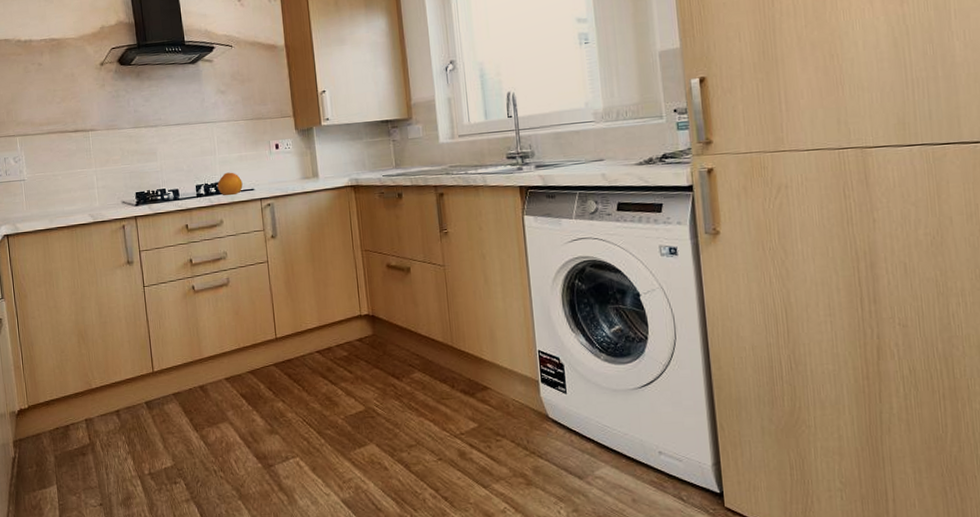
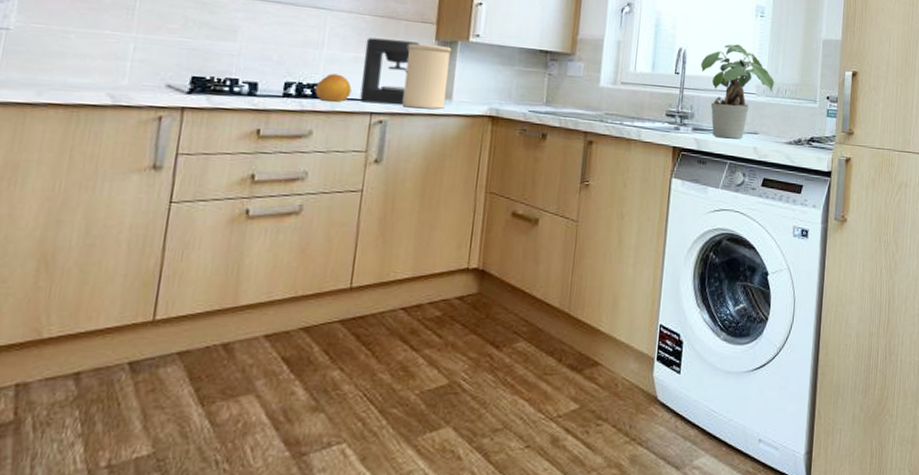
coffee maker: none [244,135,284,192] -> present [359,37,419,105]
canister: none [276,133,314,190] -> present [402,43,452,109]
potted plant: none [531,76,612,170] -> present [700,44,774,139]

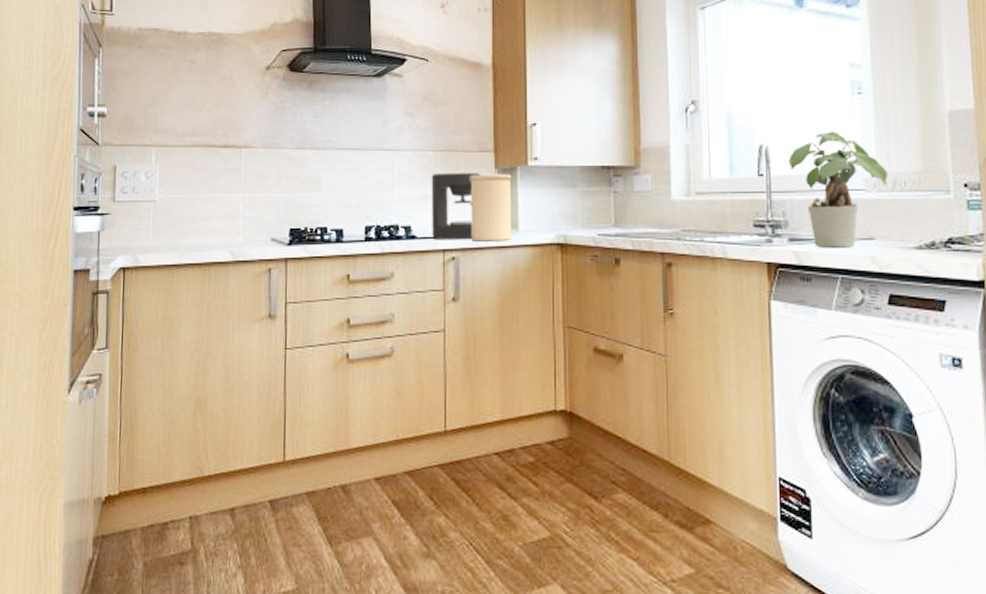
fruit: present [315,73,352,103] -> none [392,213,423,243]

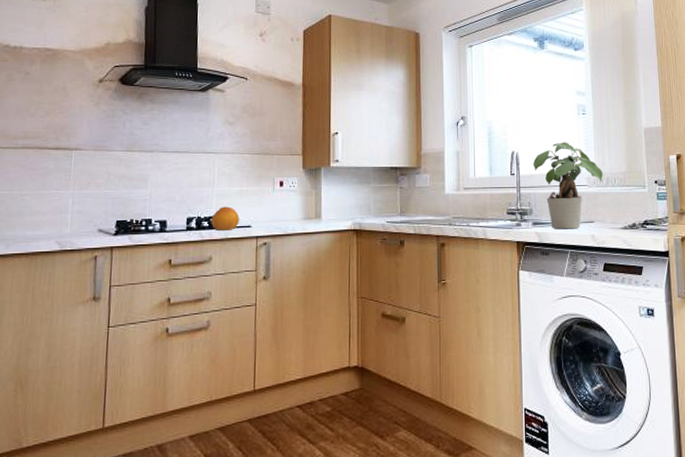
fruit: none [392,213,423,243] -> present [211,206,239,232]
coffee maker: present [431,173,480,240] -> none [247,172,290,229]
canister: present [470,174,512,242] -> none [281,173,317,229]

